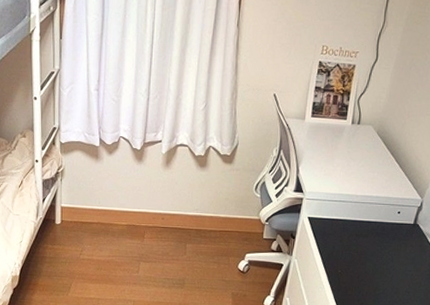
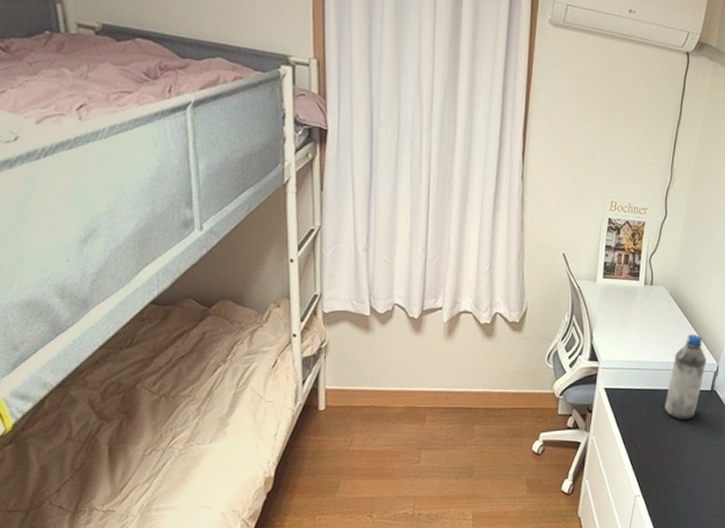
water bottle: none [366,171,411,249] -> present [665,334,706,419]

